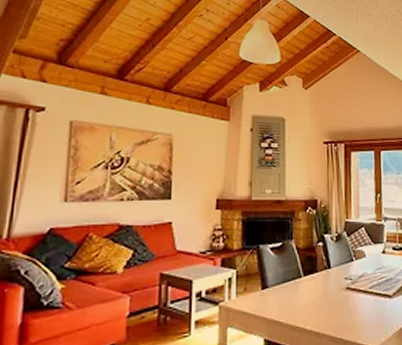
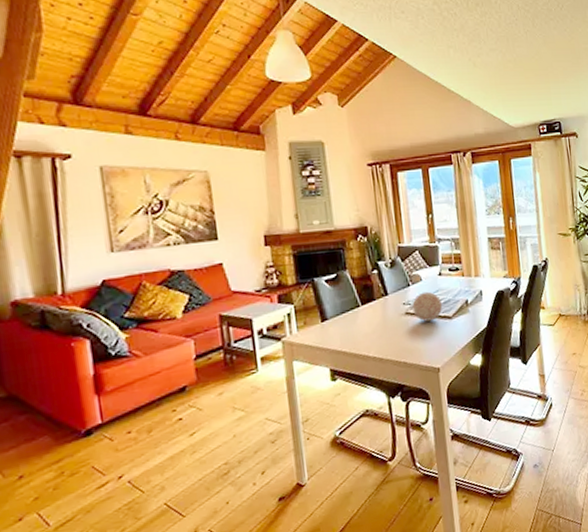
decorative ball: none [354,268,384,298] -> present [412,291,443,322]

